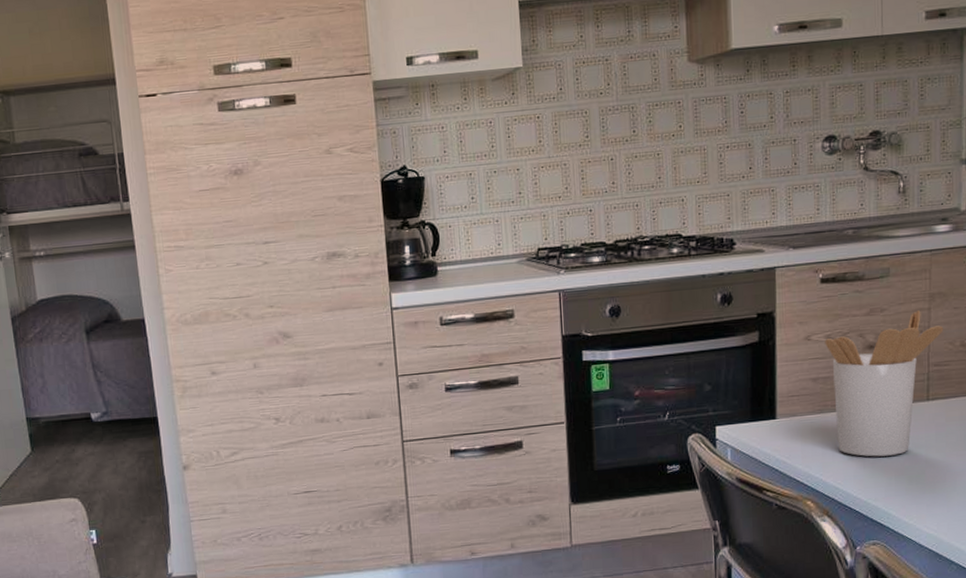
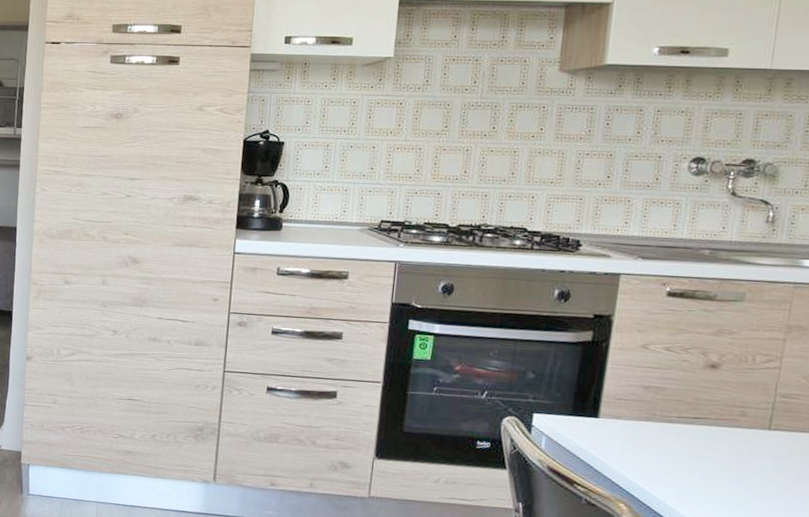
utensil holder: present [825,310,944,457] -> none [662,339,798,478]

